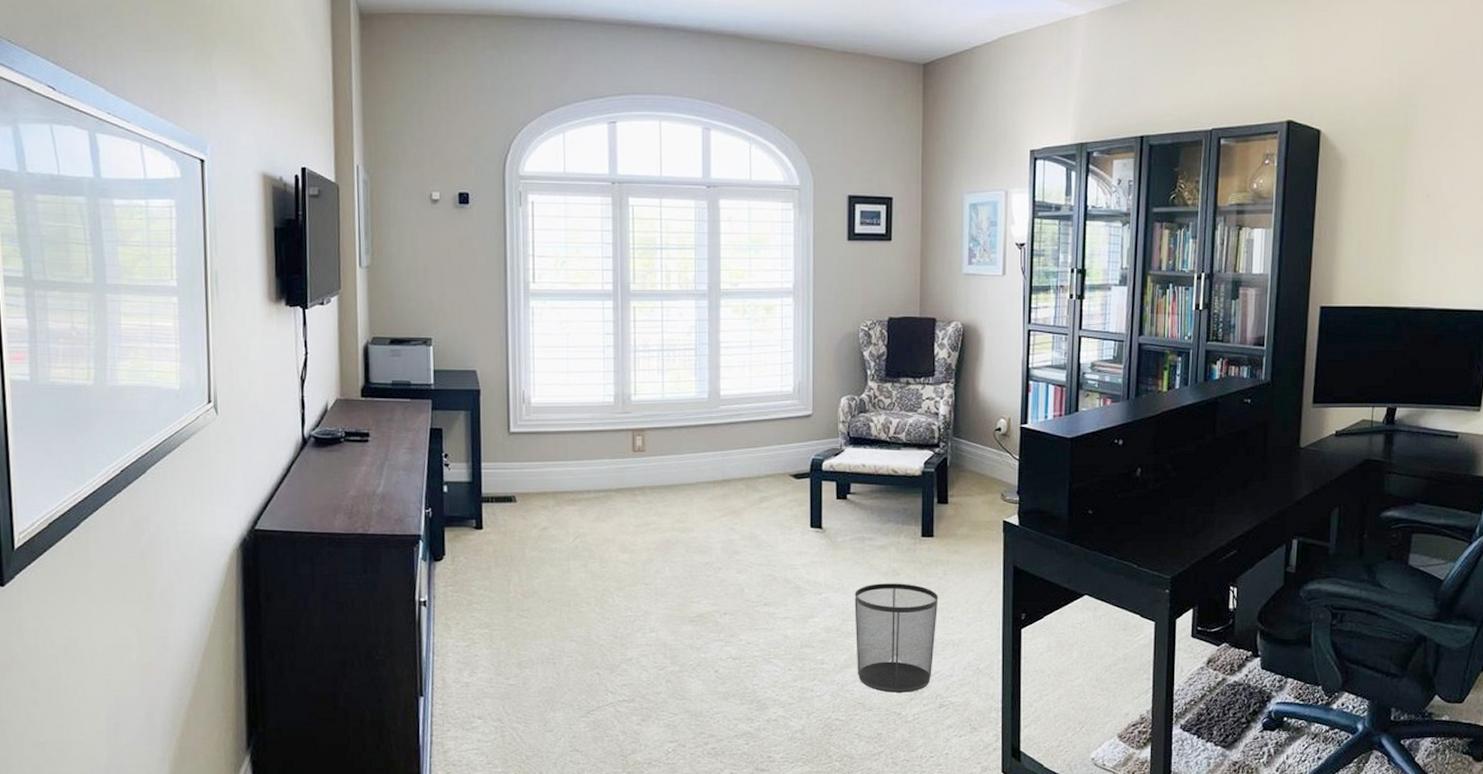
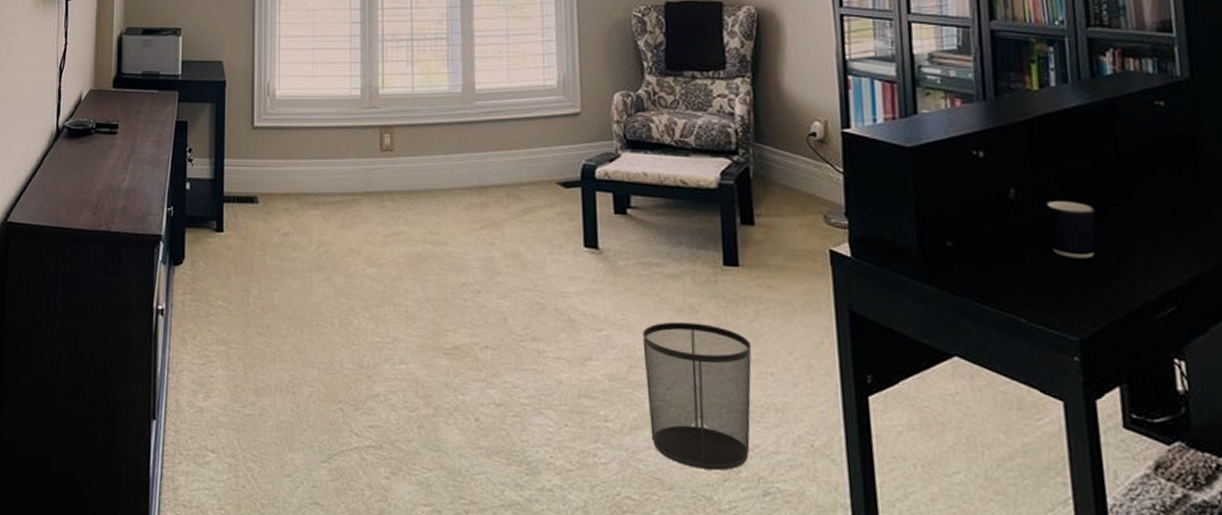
mug: none [1160,476,1193,519] -> present [1044,200,1096,259]

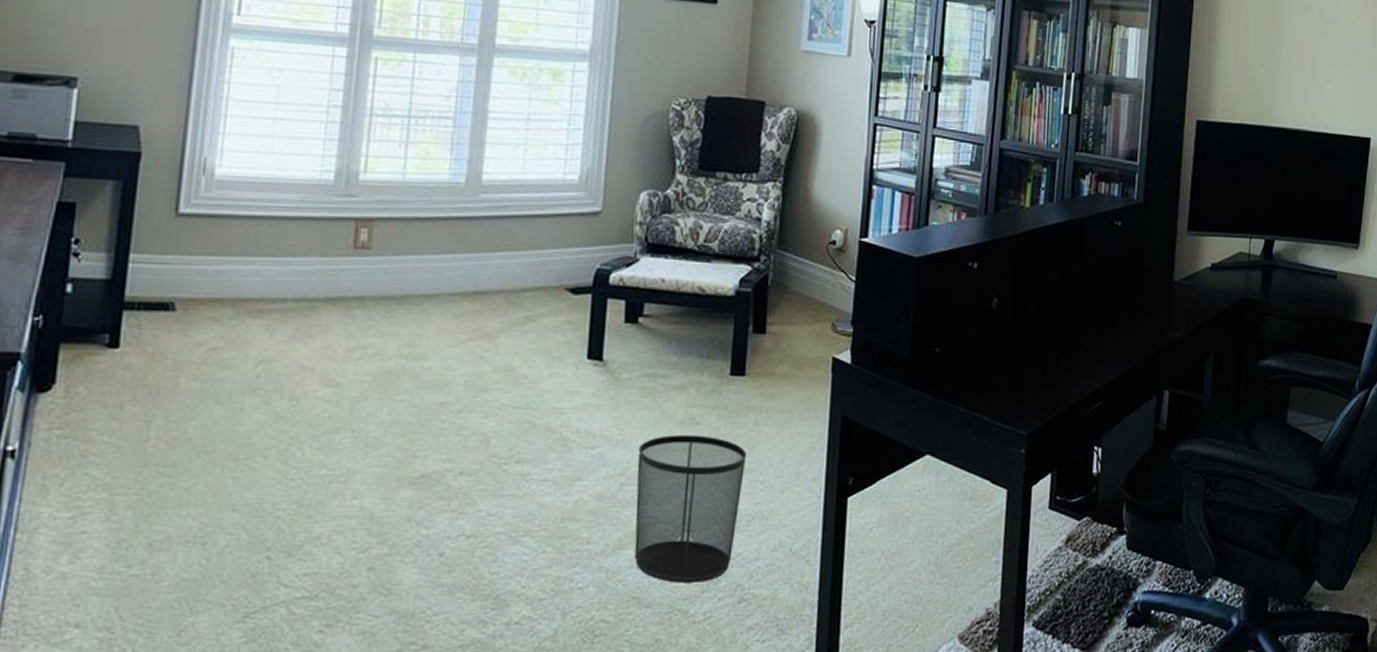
mug: present [1044,200,1096,259] -> none [1018,308,1056,362]

